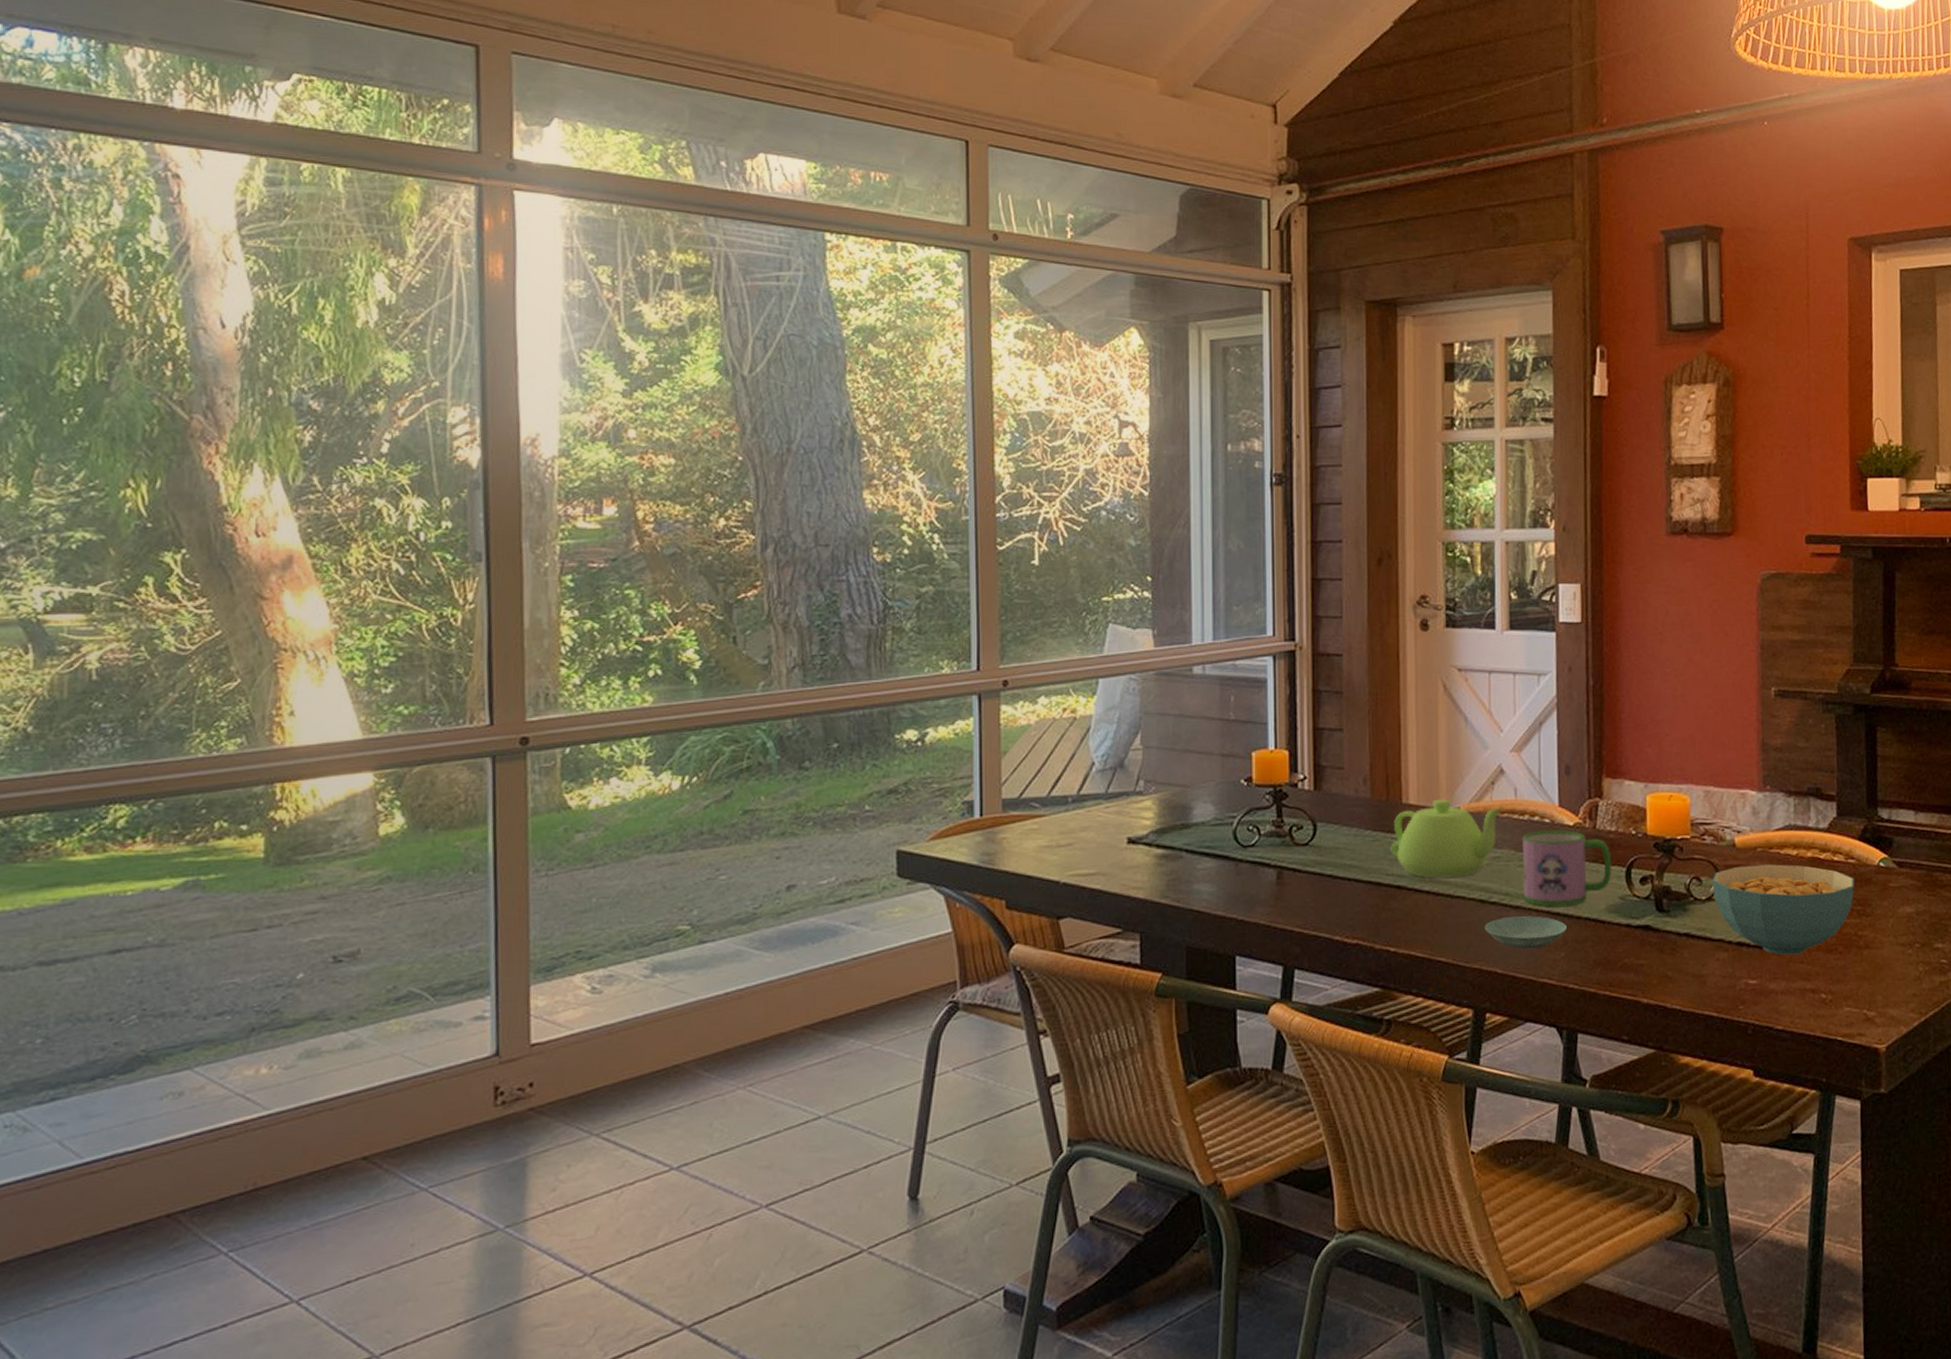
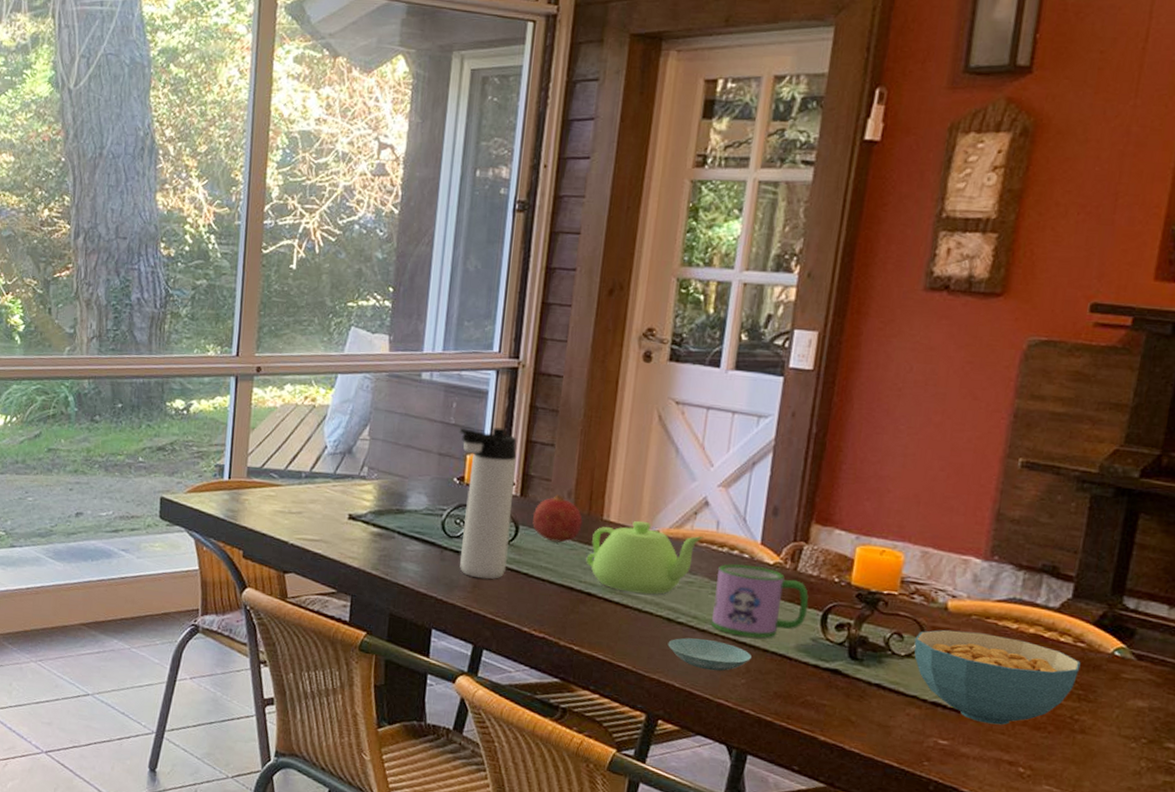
thermos bottle: none [1240,718,1309,889] -> present [459,427,518,579]
fruit: none [1330,783,1382,835] -> present [532,495,583,543]

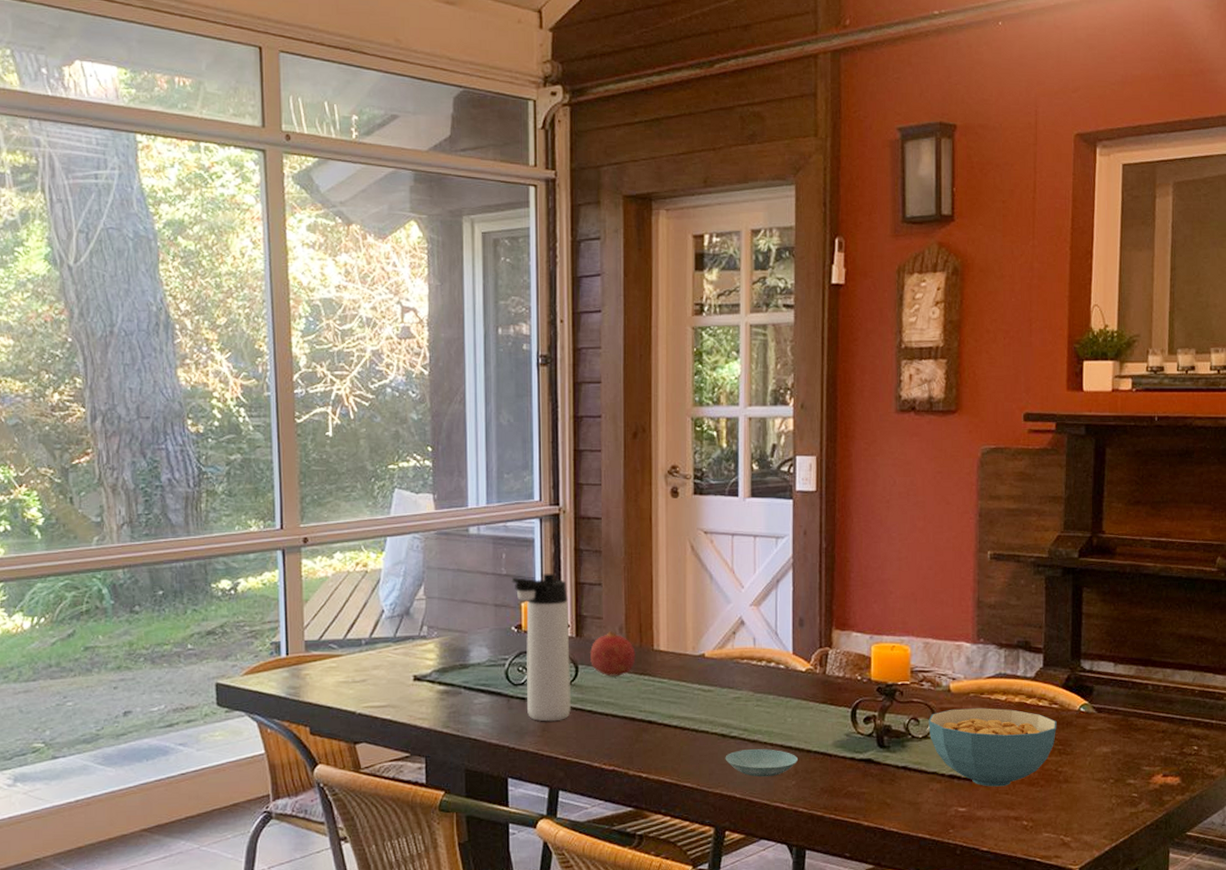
teapot: present [586,520,703,595] -> none [643,646,743,715]
mug: present [711,564,809,638] -> none [759,674,839,741]

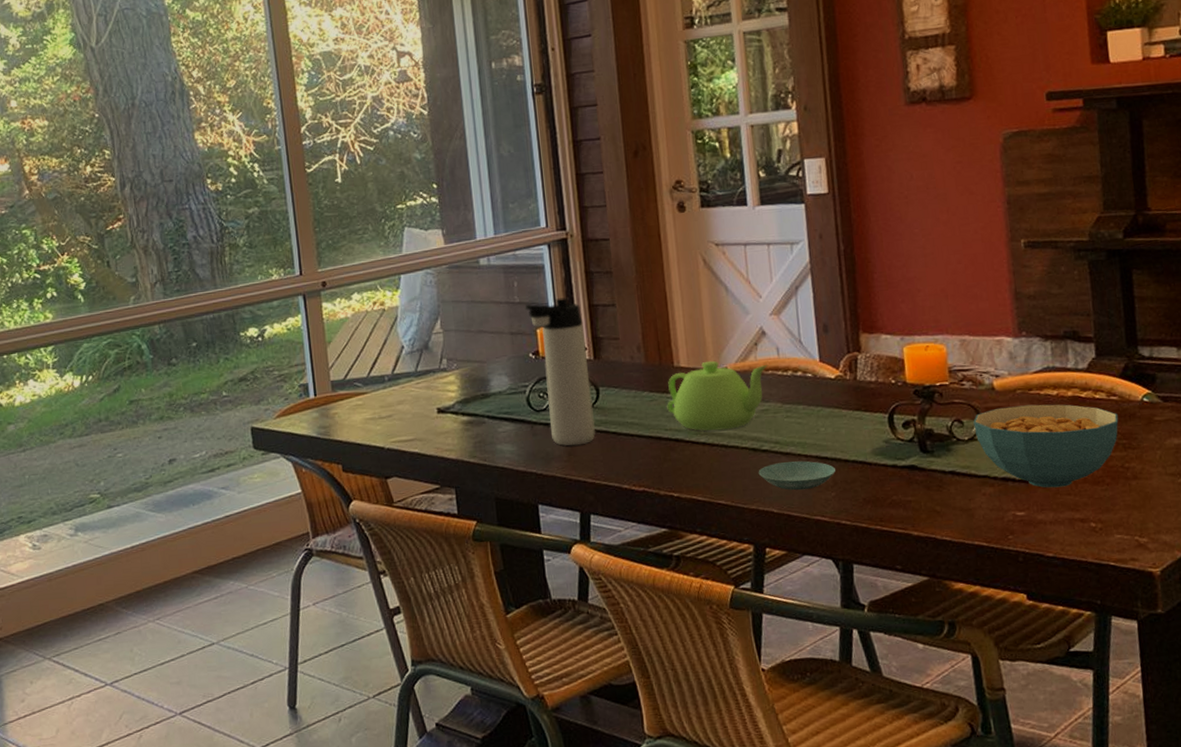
fruit: present [590,631,636,677] -> none [610,351,657,397]
teapot: none [643,646,743,715] -> present [667,360,768,431]

